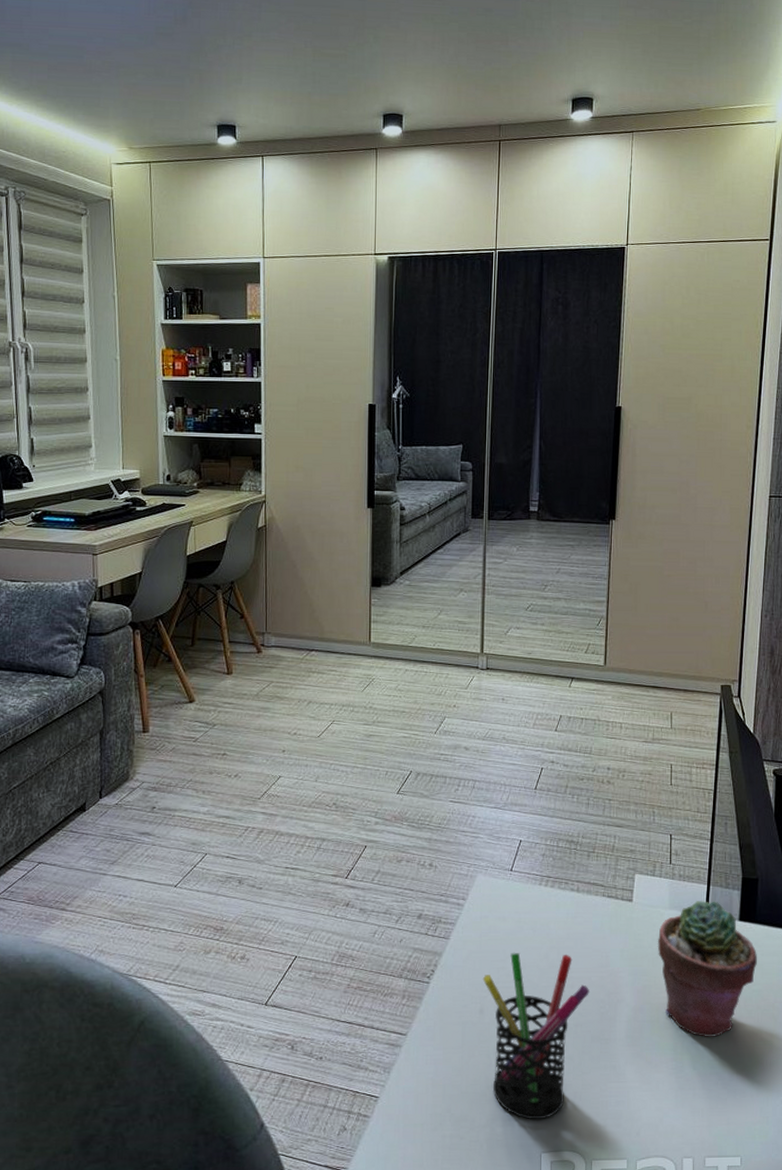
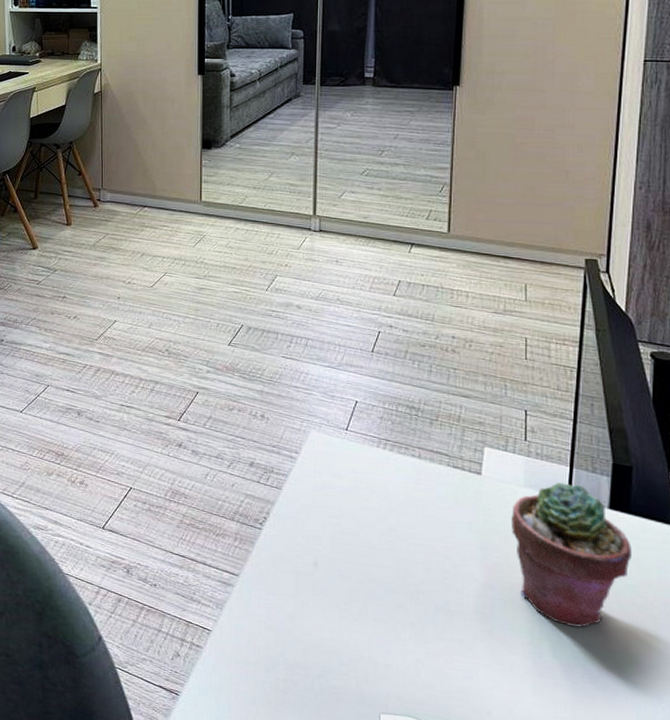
pen holder: present [482,953,589,1120] -> none [316,511,433,681]

